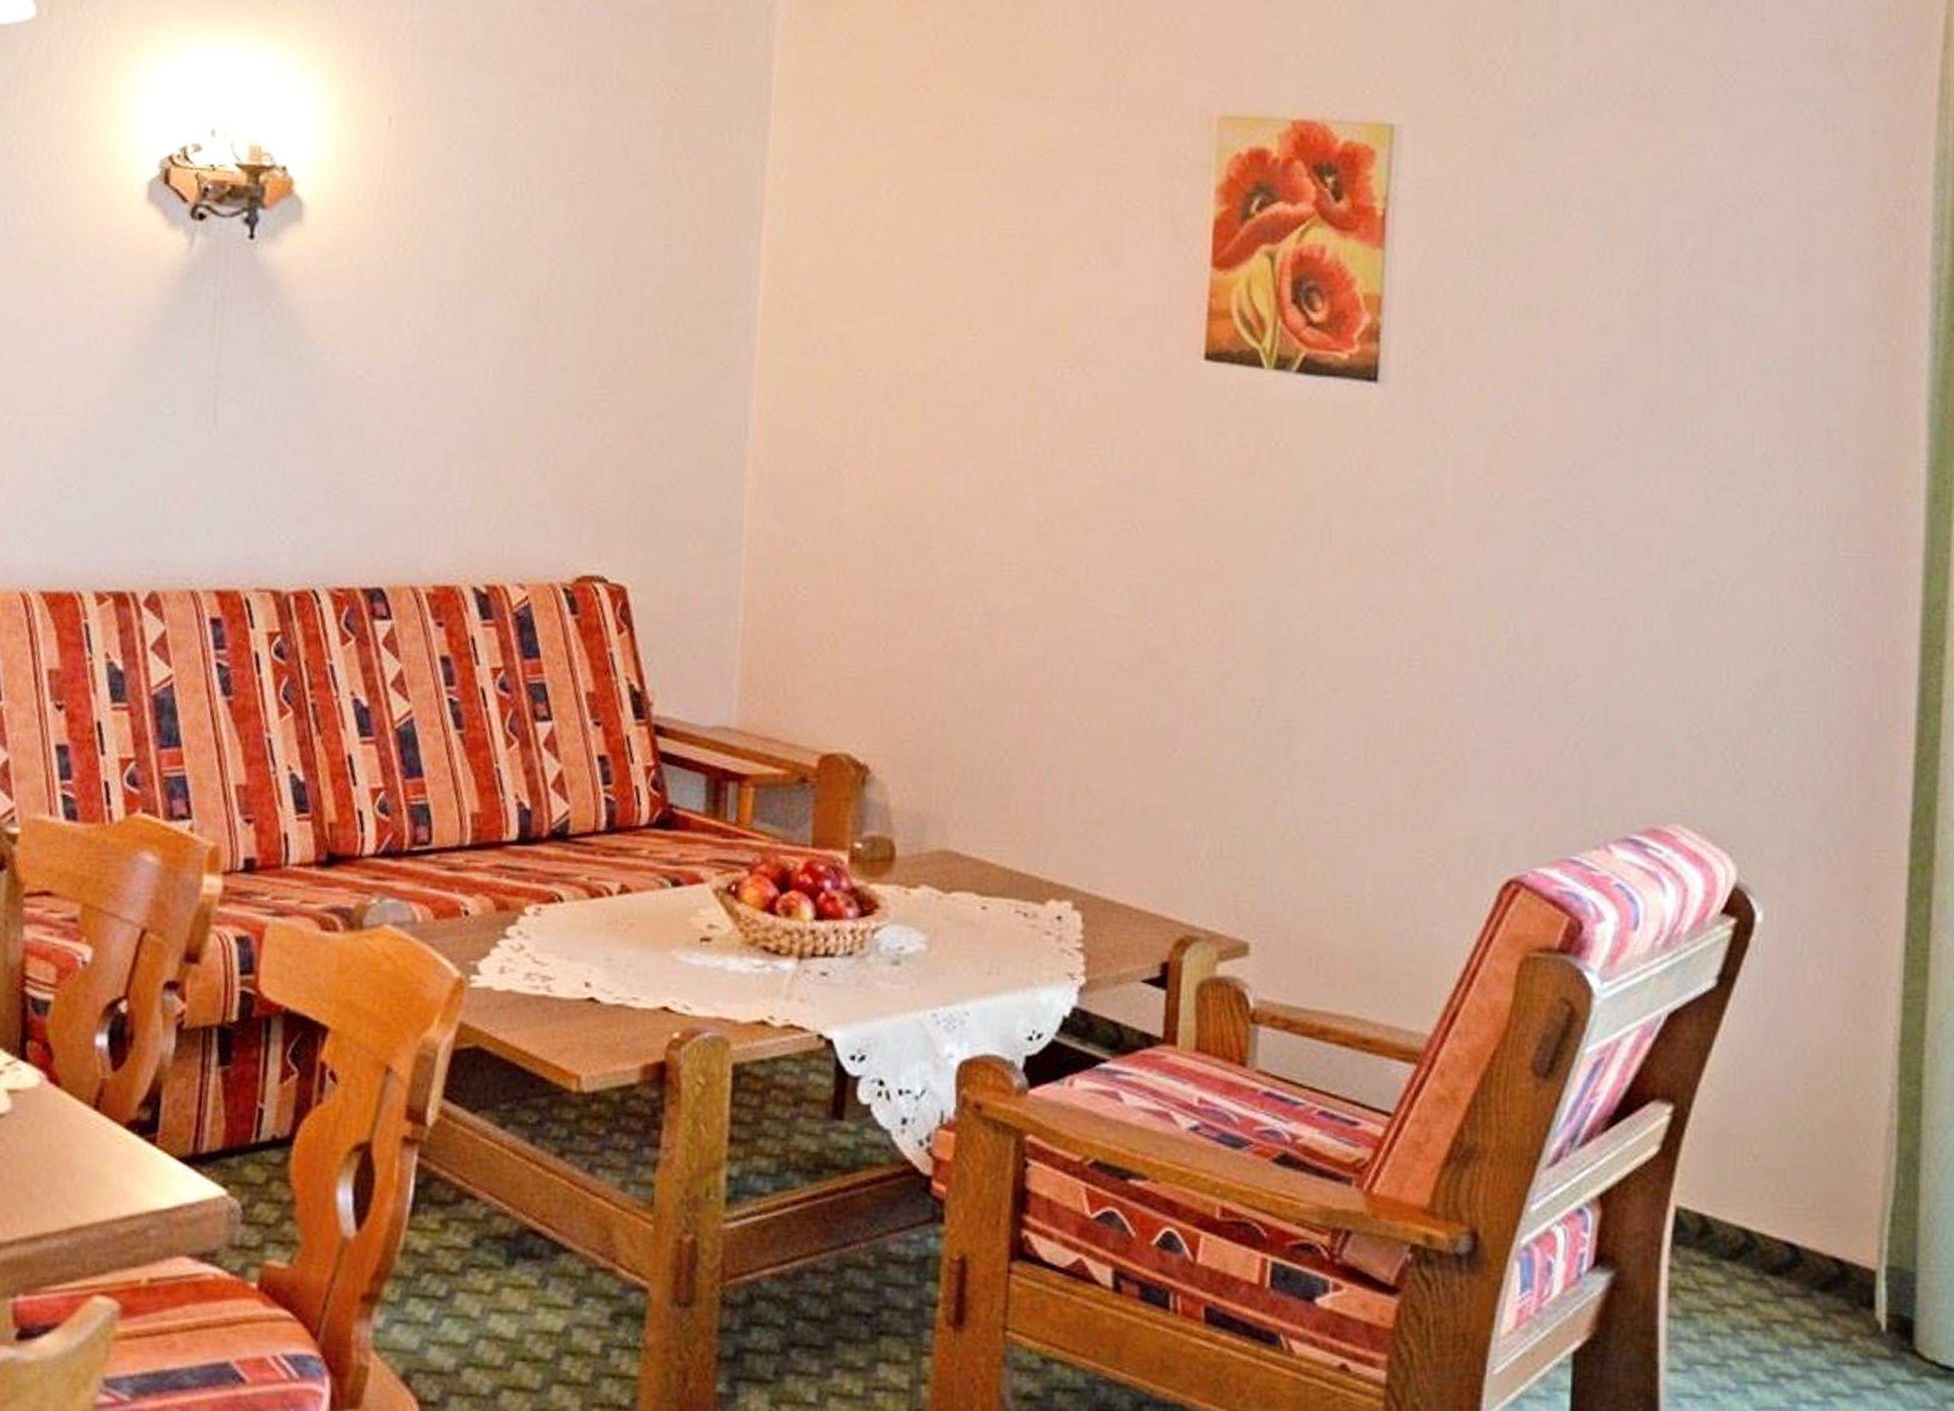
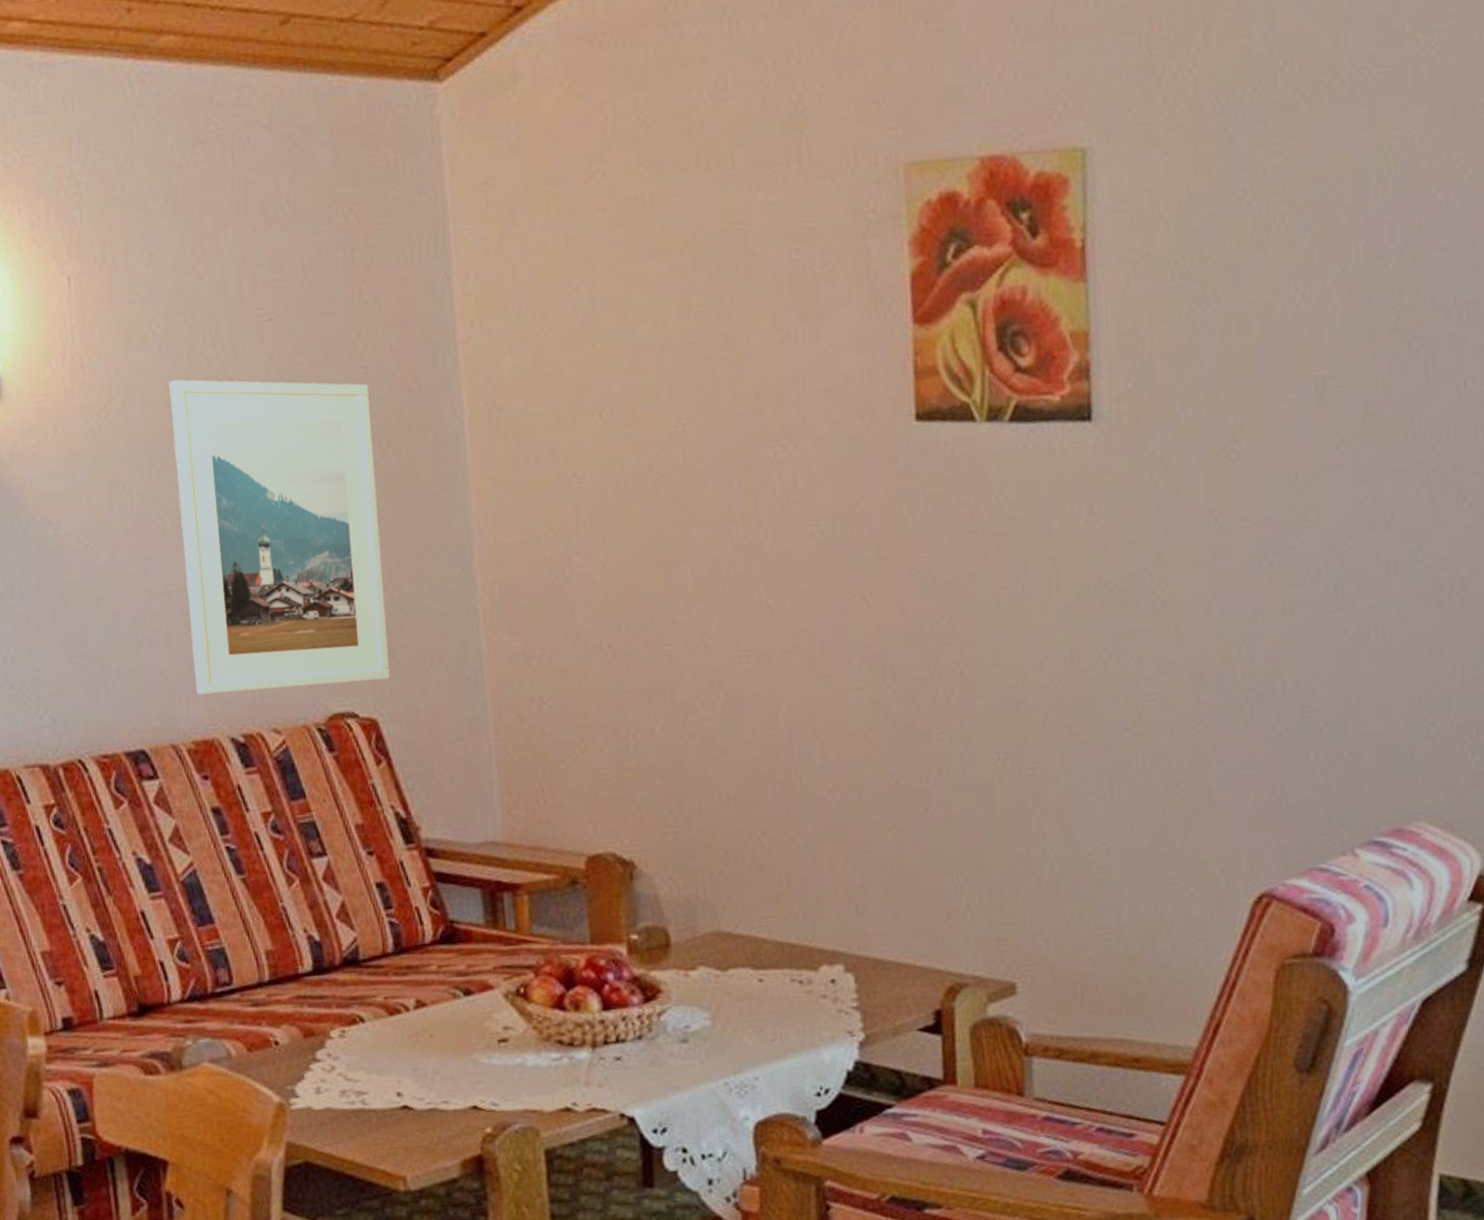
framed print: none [445,228,669,549] -> present [169,379,390,695]

